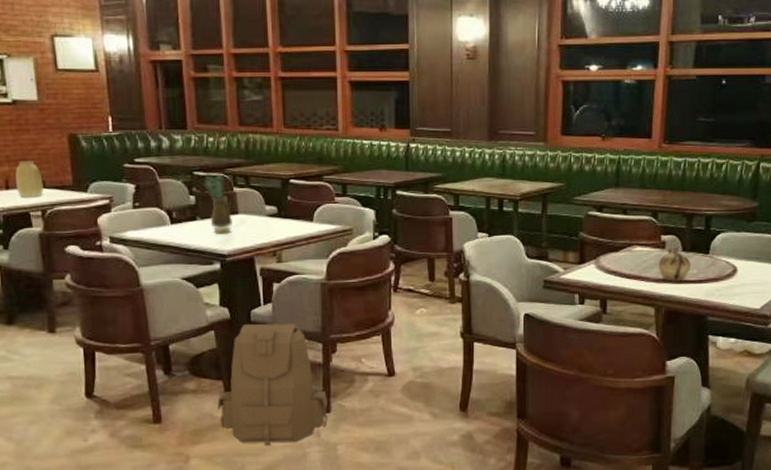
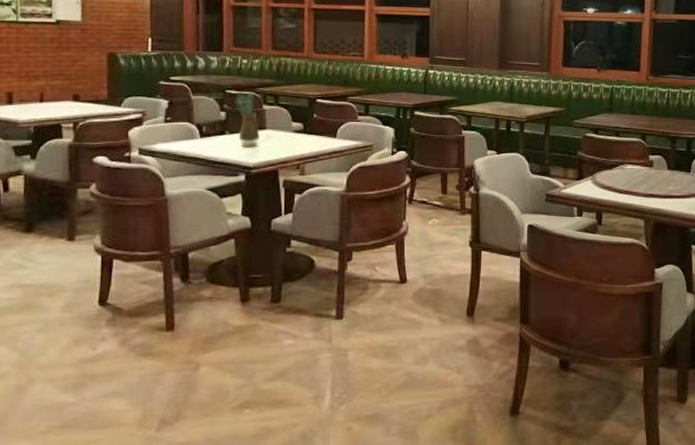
vase: present [15,161,44,198] -> none [51,76,78,111]
backpack: present [217,323,328,445] -> none [232,233,341,352]
teapot: present [658,246,692,282] -> none [647,165,676,197]

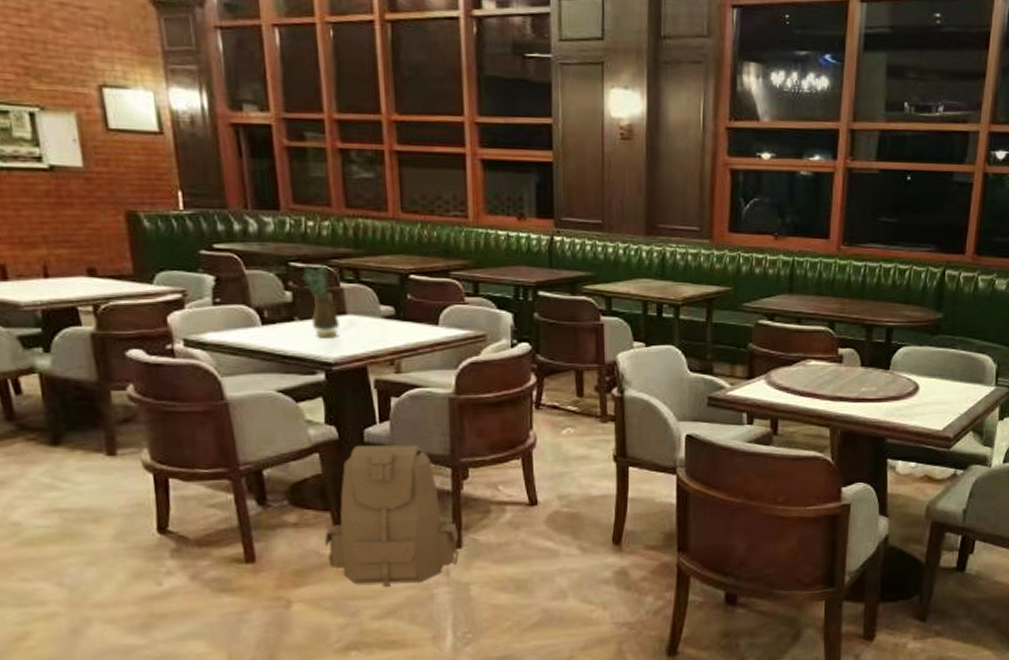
backpack: none [232,233,341,352] -> present [324,445,459,586]

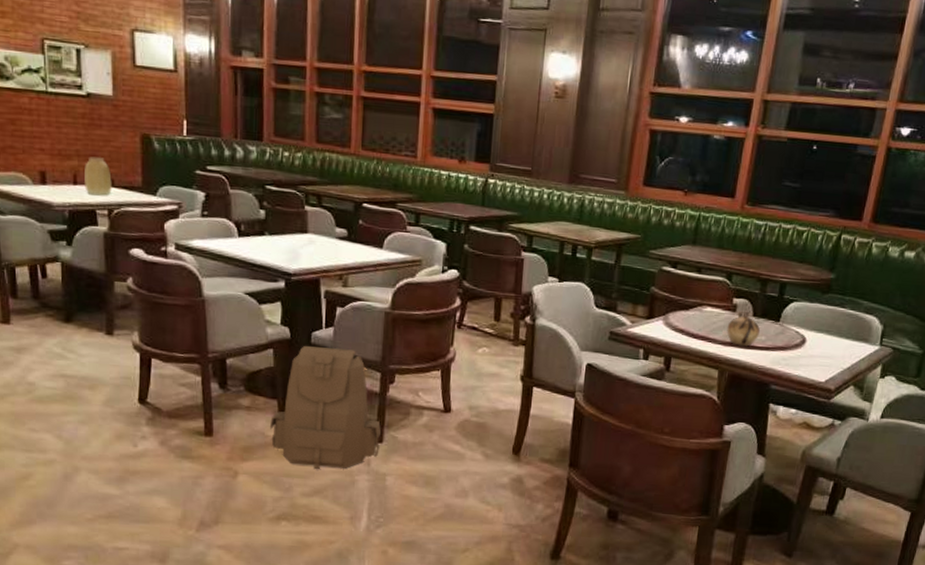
vase: none [56,242,95,289] -> present [85,156,112,196]
vase: present [301,262,340,338] -> none [274,187,301,253]
teapot: none [834,361,871,400] -> present [726,311,761,347]

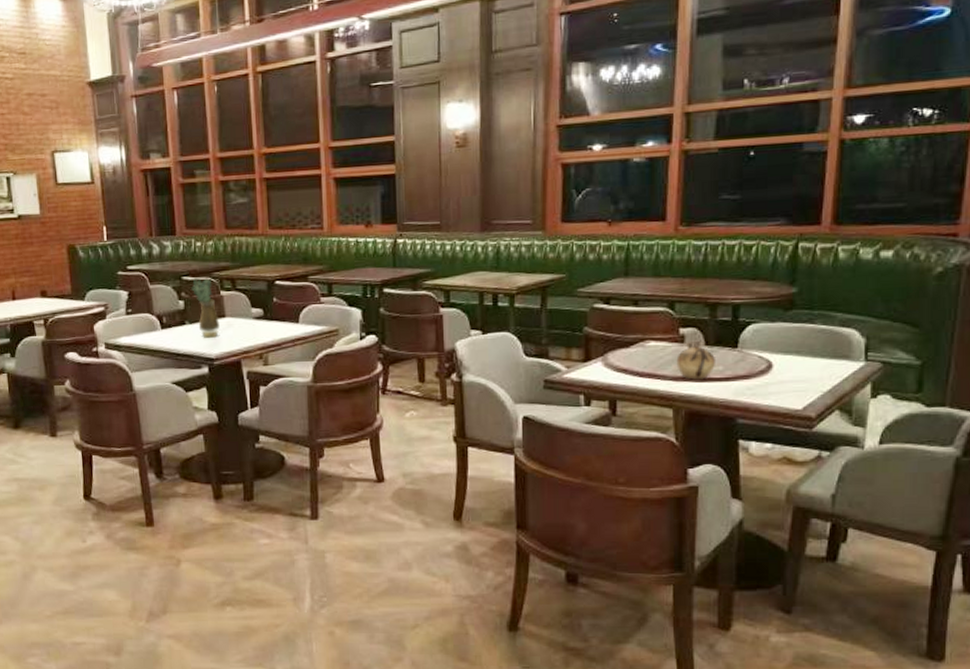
vase: present [85,156,112,196] -> none [21,272,46,308]
backpack: present [270,346,381,469] -> none [207,427,316,551]
vase: none [274,187,301,253] -> present [191,276,220,338]

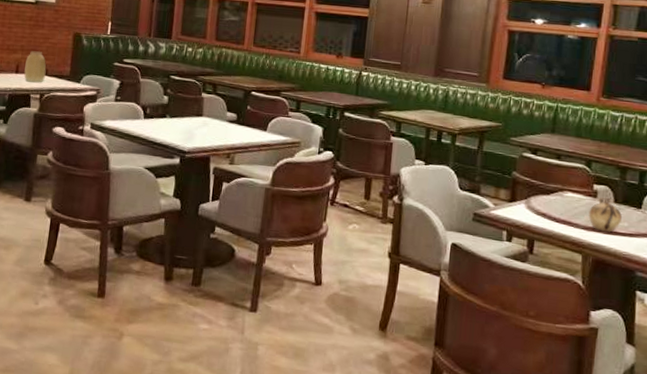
vase: none [21,272,46,308] -> present [24,51,47,83]
vase: present [191,276,220,338] -> none [177,77,197,133]

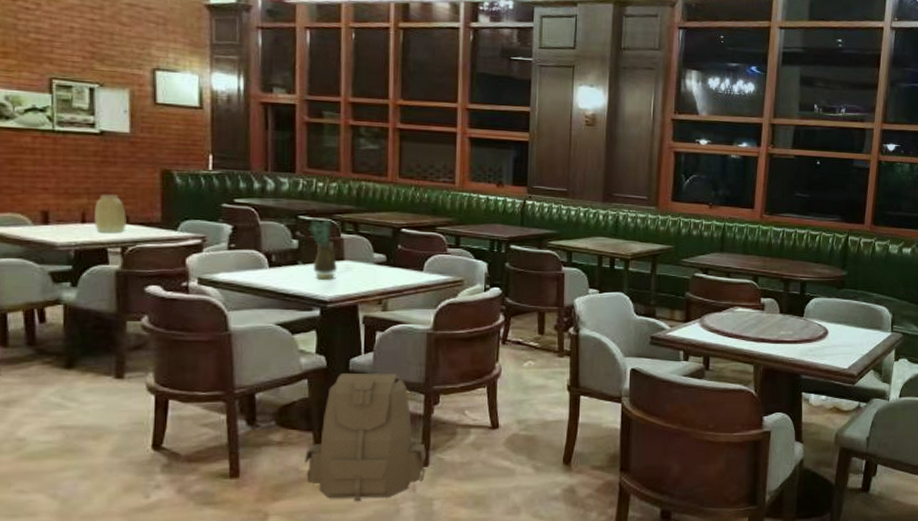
backpack: none [156,217,256,336] -> present [305,374,426,501]
vase: none [177,77,197,133] -> present [308,216,337,280]
teapot: present [588,197,623,233] -> none [757,309,788,341]

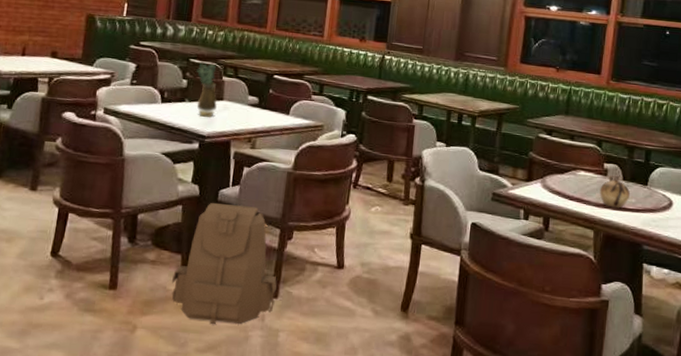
vase: present [94,194,127,234] -> none [31,32,56,66]
teapot: none [757,309,788,341] -> present [599,175,631,209]

